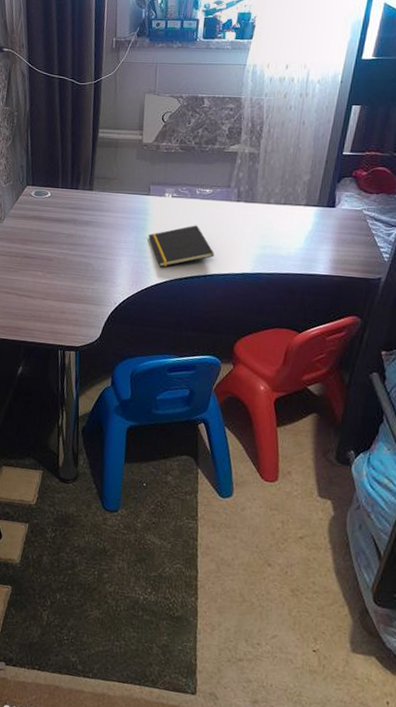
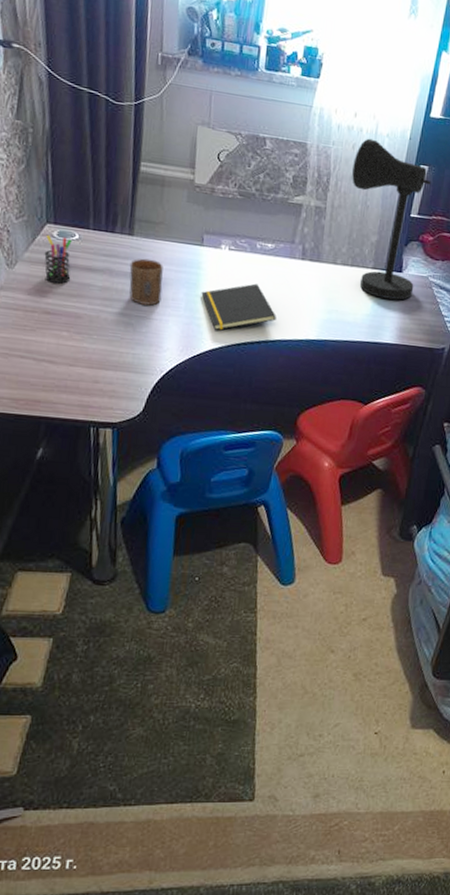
pen holder: none [25,194,45,233] -> present [44,234,72,284]
cup: none [89,209,117,248] -> present [129,258,163,306]
desk lamp: none [284,86,364,234] -> present [352,138,431,300]

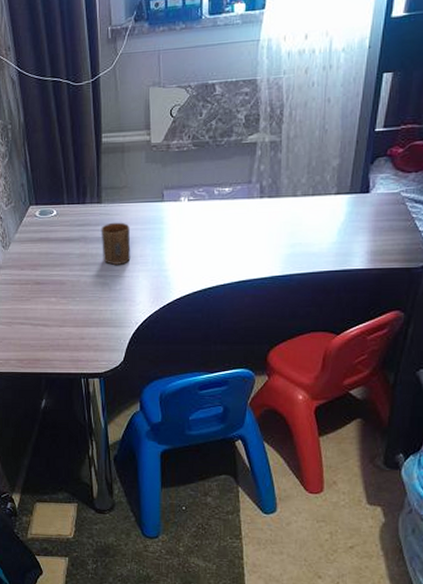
pen holder: present [44,234,72,284] -> none [31,215,53,257]
notepad: present [201,283,276,330] -> none [166,229,239,279]
desk lamp: present [352,138,431,300] -> none [307,57,397,223]

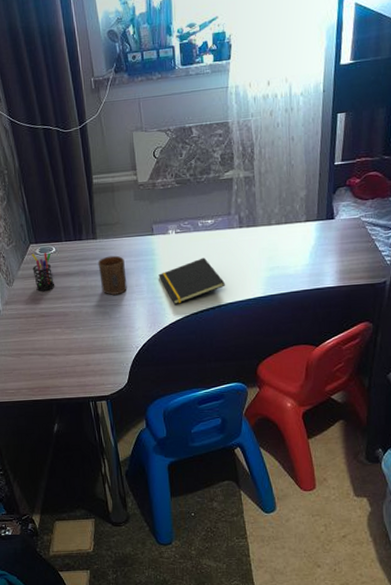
pen holder: none [31,215,53,257] -> present [31,252,55,291]
notepad: none [166,229,239,279] -> present [158,257,225,304]

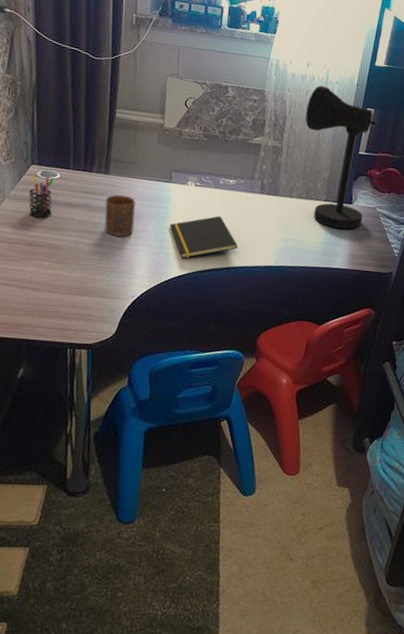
desk lamp: none [273,101,350,247] -> present [305,85,377,229]

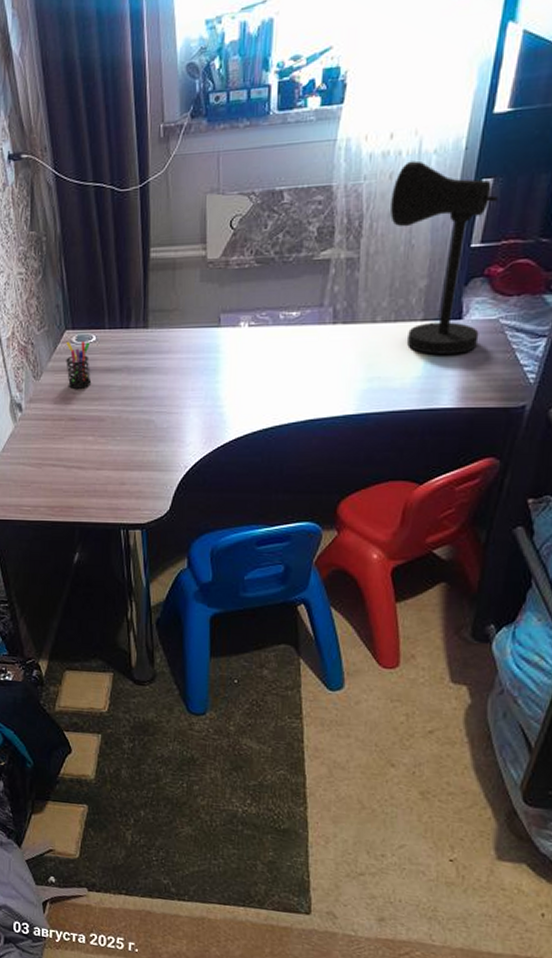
cup: present [104,194,136,237] -> none [146,350,181,399]
notepad: present [169,215,238,258] -> none [221,359,307,417]

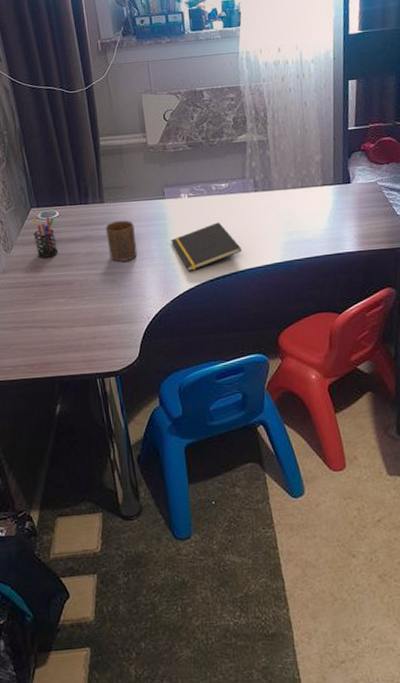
cup: none [146,350,181,399] -> present [105,220,138,262]
notepad: none [221,359,307,417] -> present [171,222,242,271]
desk lamp: present [390,160,498,355] -> none [285,67,365,211]

